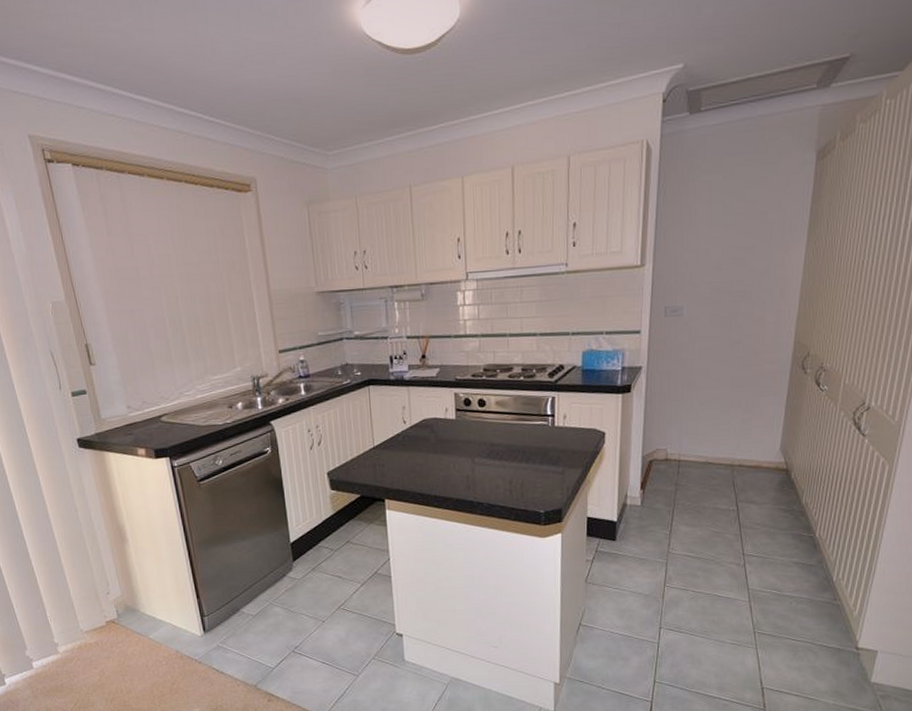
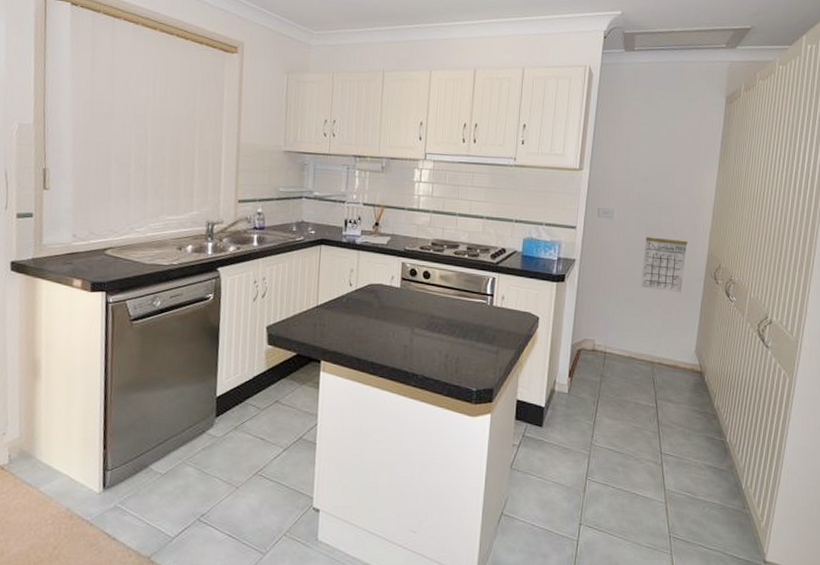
calendar: none [716,330,770,389] -> present [640,236,688,293]

